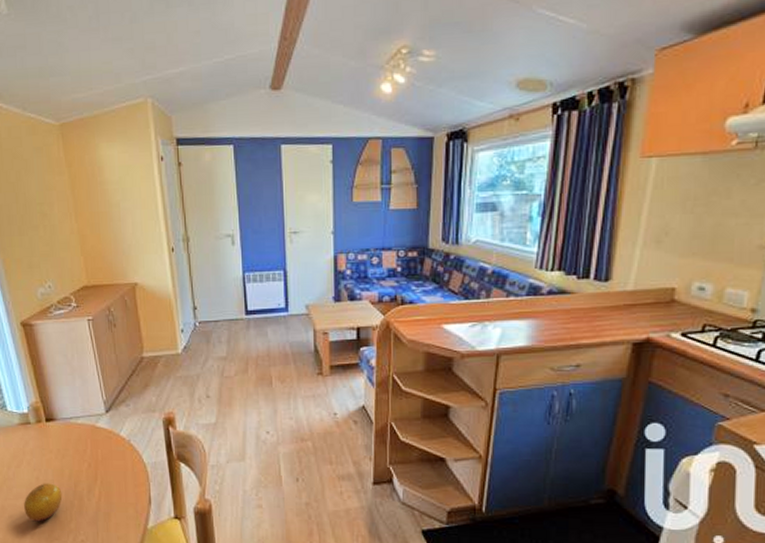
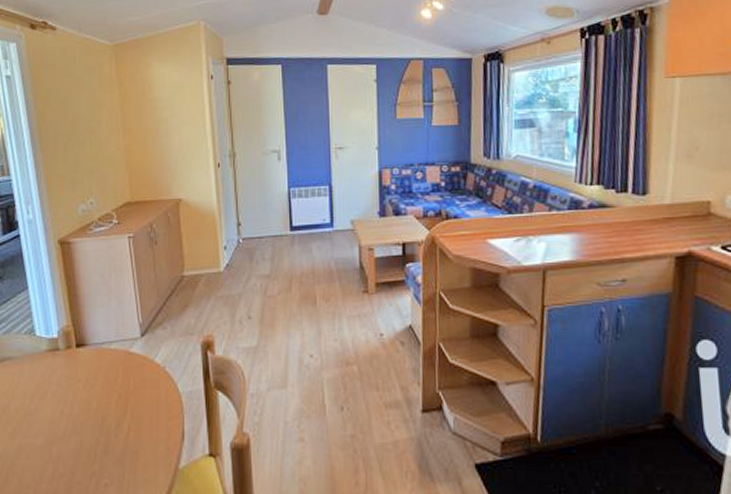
fruit: present [24,483,63,522] -> none [44,417,88,463]

